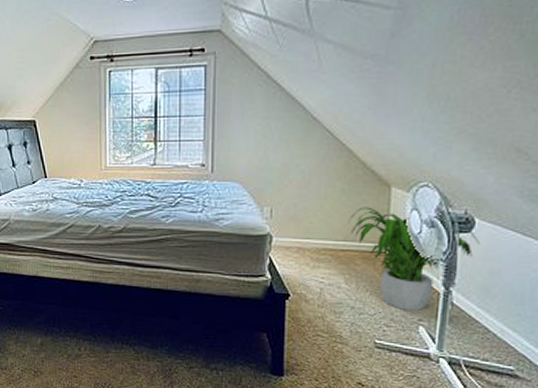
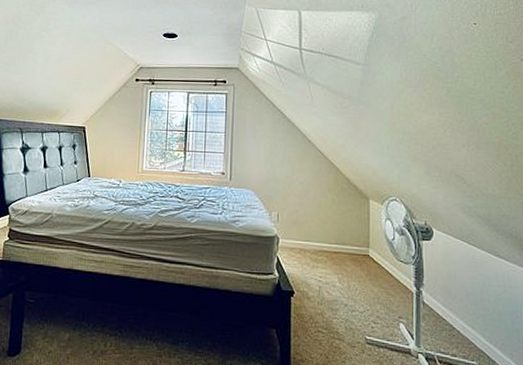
potted plant: present [349,207,481,311] -> none [339,215,439,309]

